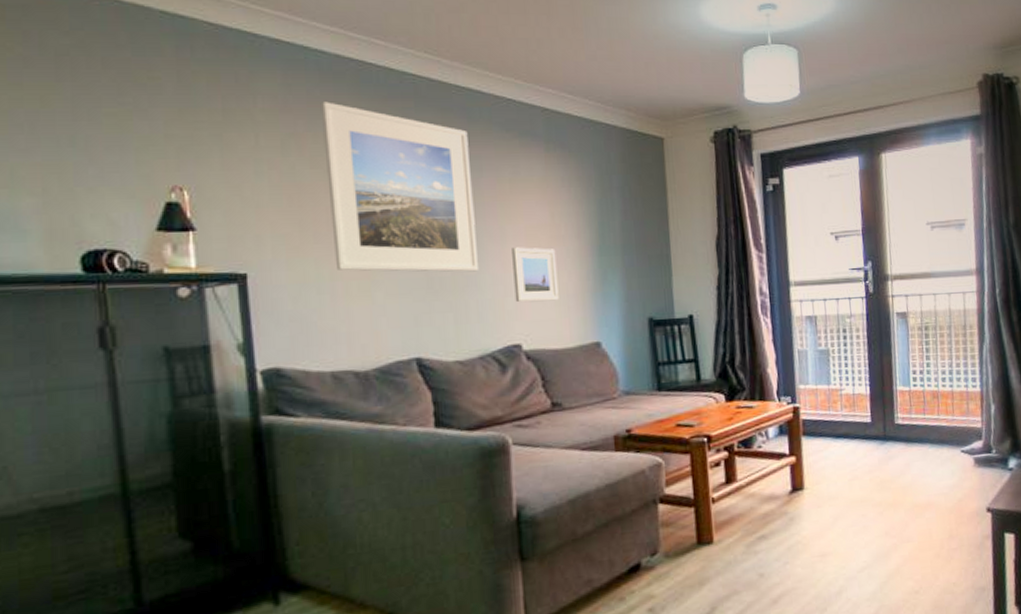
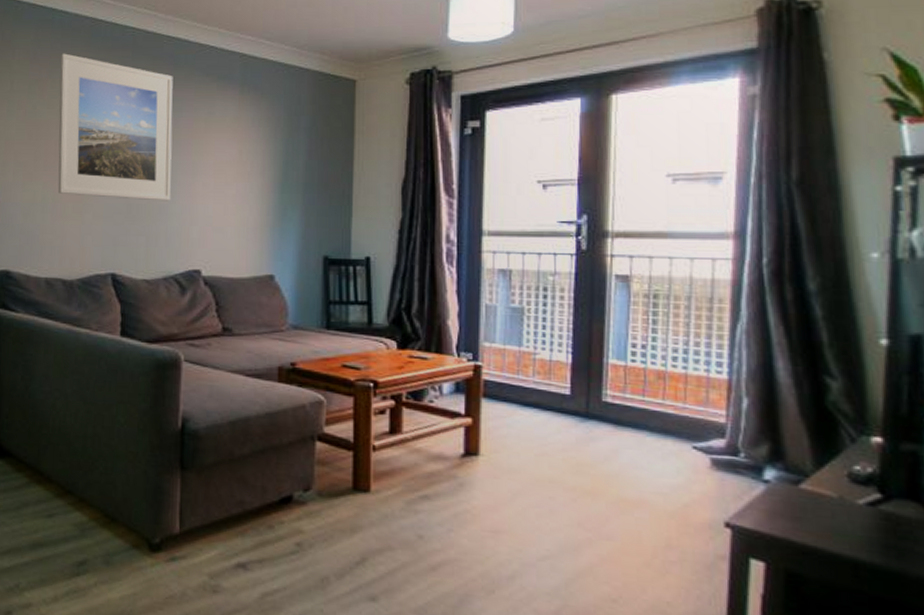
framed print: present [512,247,559,303] -> none [199,181,240,233]

